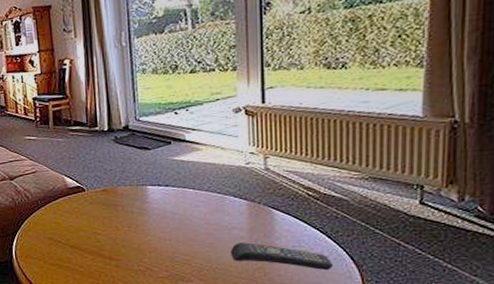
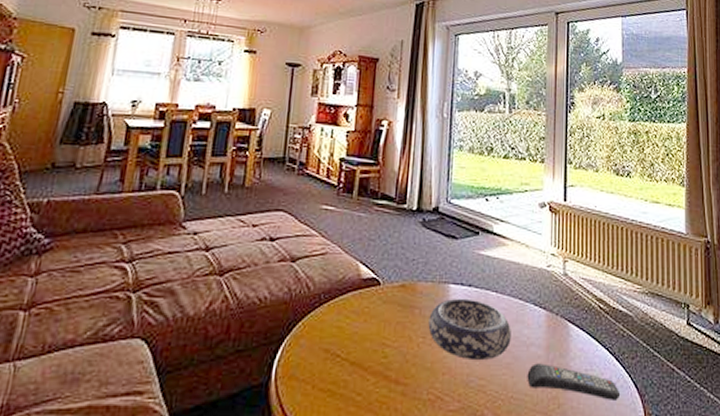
decorative bowl: none [131,196,212,242] -> present [428,298,511,361]

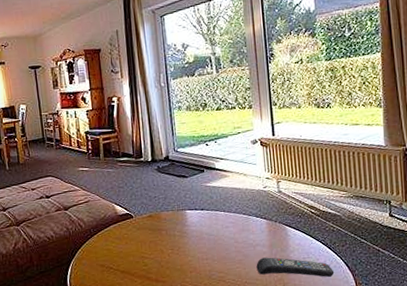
decorative bowl: present [428,298,511,361] -> none [174,219,240,261]

